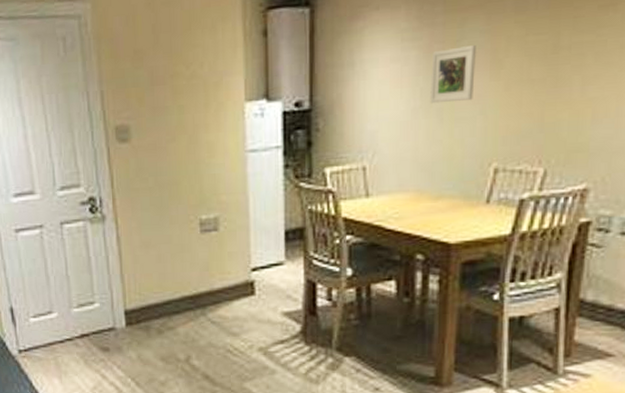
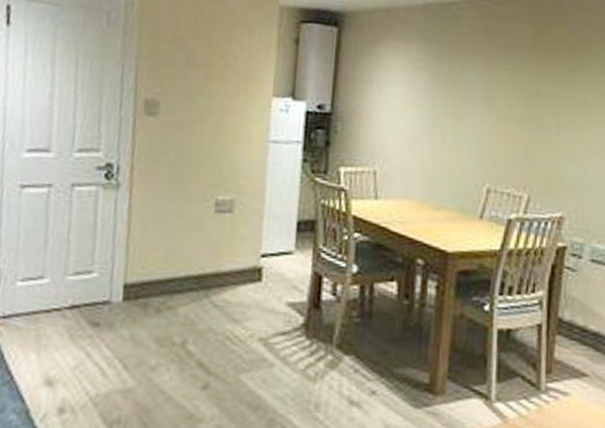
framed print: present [430,45,476,104] -> none [435,81,474,127]

